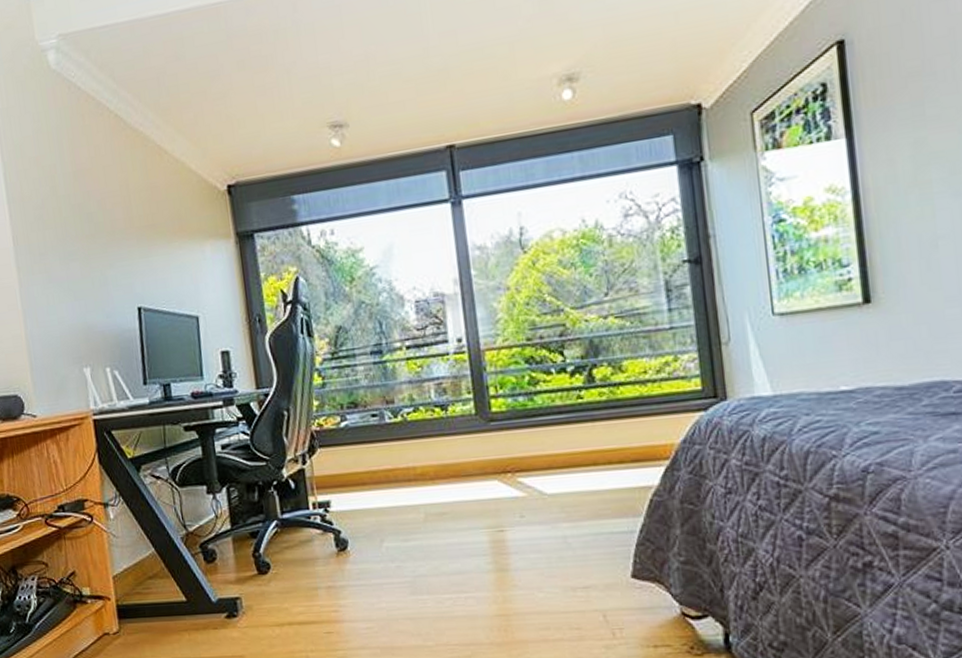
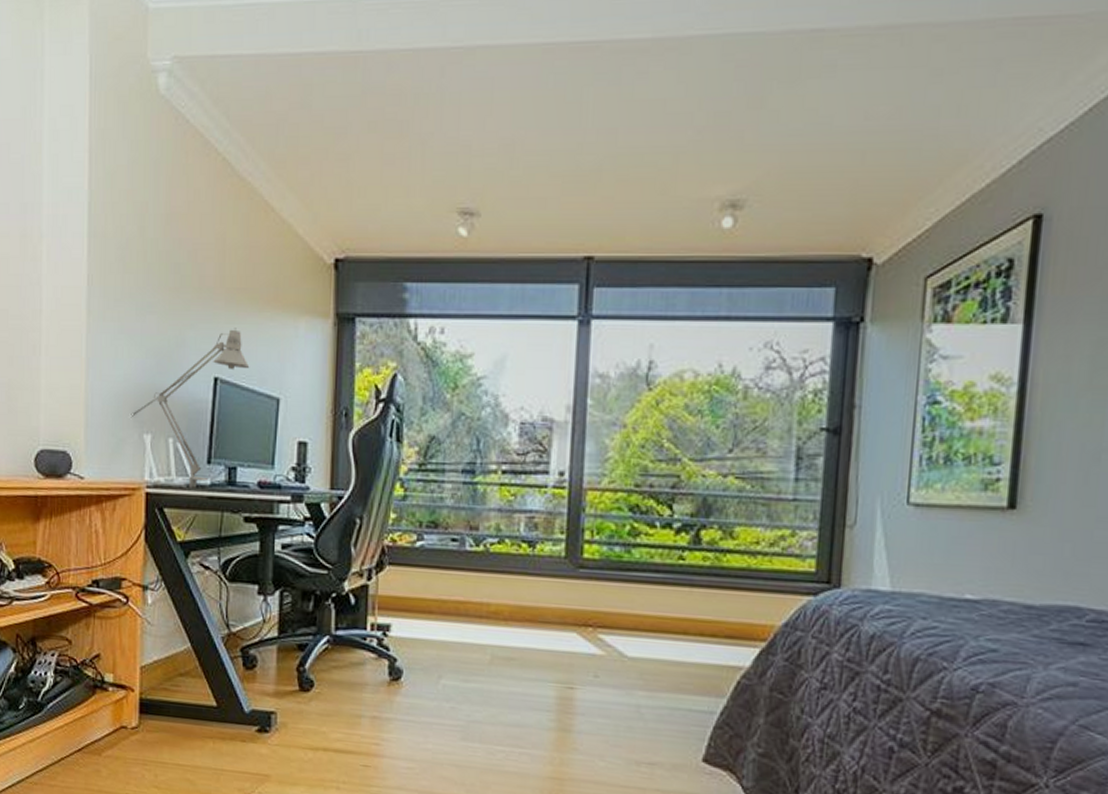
desk lamp: none [69,260,168,410] -> present [131,328,250,490]

